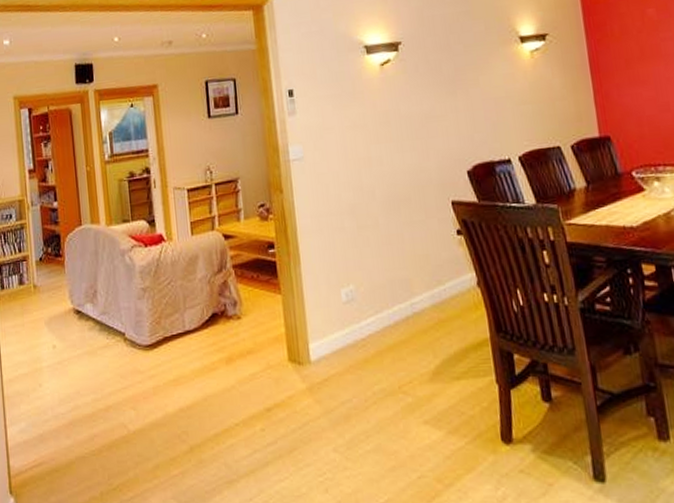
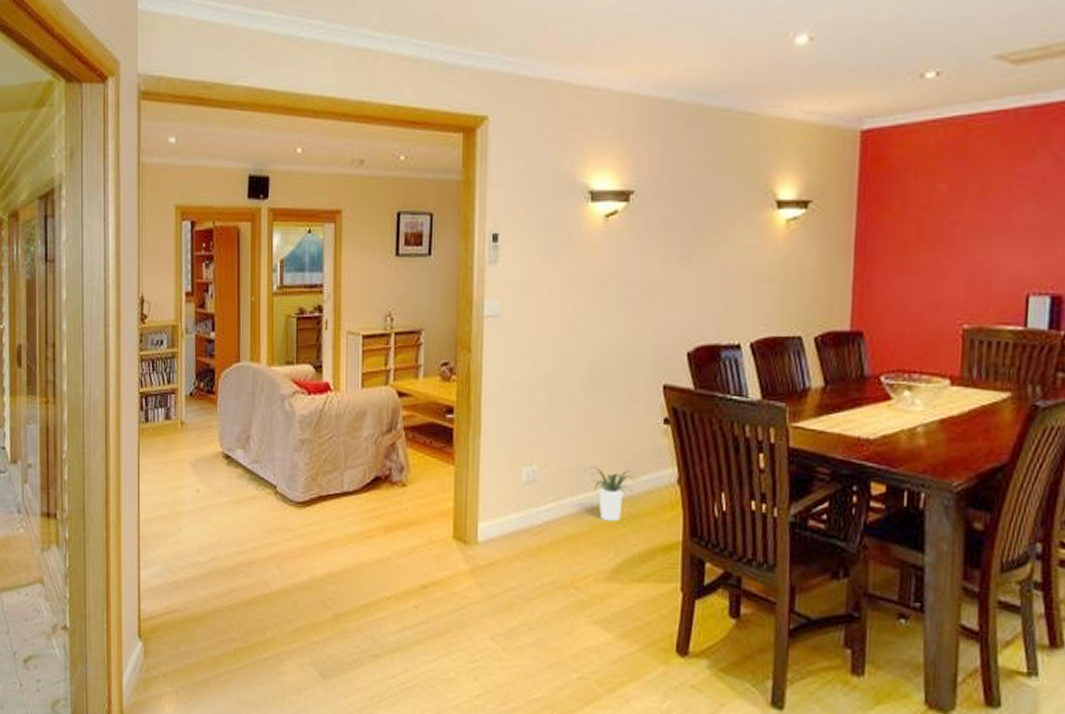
potted plant: none [395,279,443,327] -> present [584,467,638,521]

